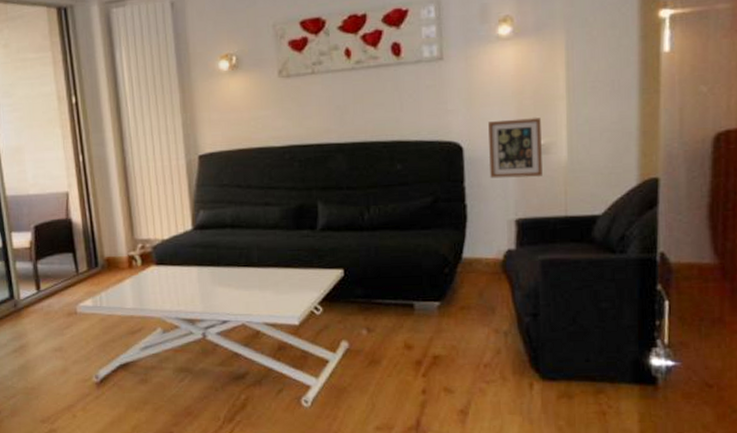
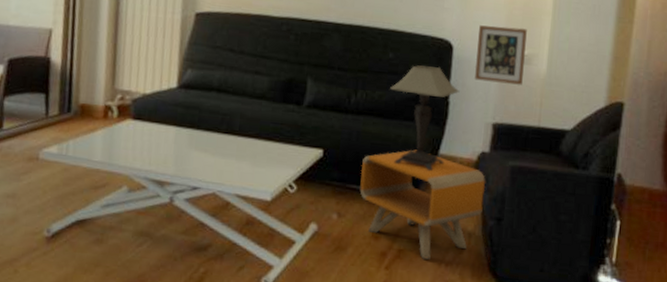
nightstand: none [383,257,517,363] -> present [359,149,486,260]
table lamp: none [402,171,476,277] -> present [390,65,460,172]

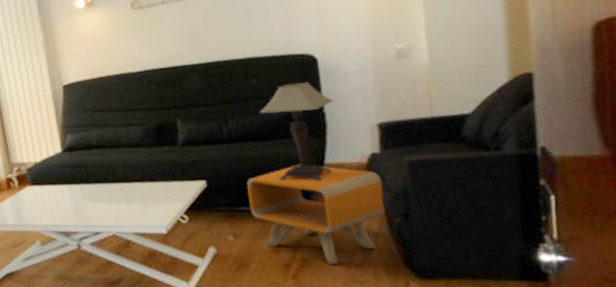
picture frame: present [474,25,527,85] -> none [342,23,403,86]

